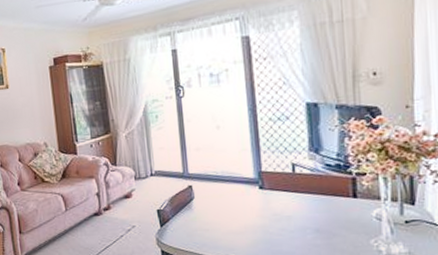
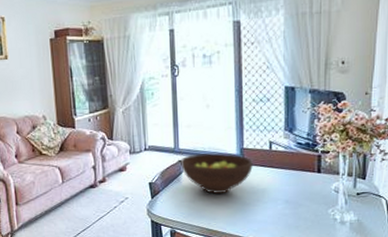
fruit bowl: none [189,177,274,222] -> present [179,153,253,194]

